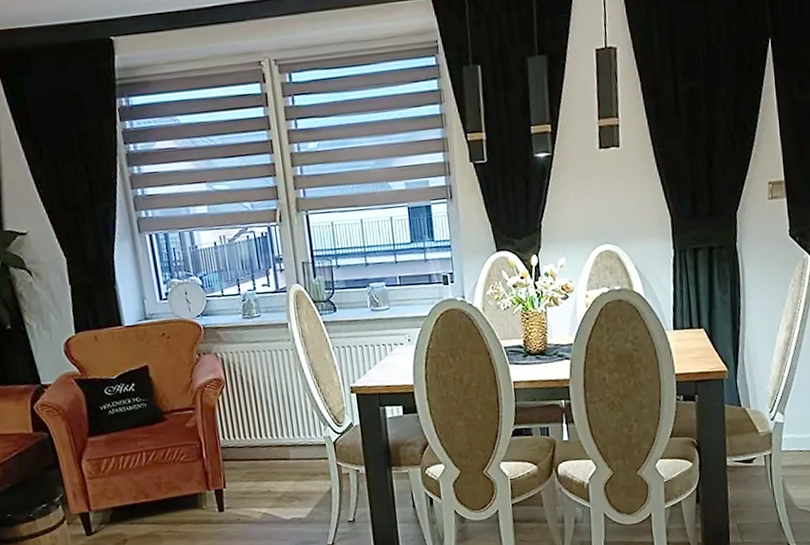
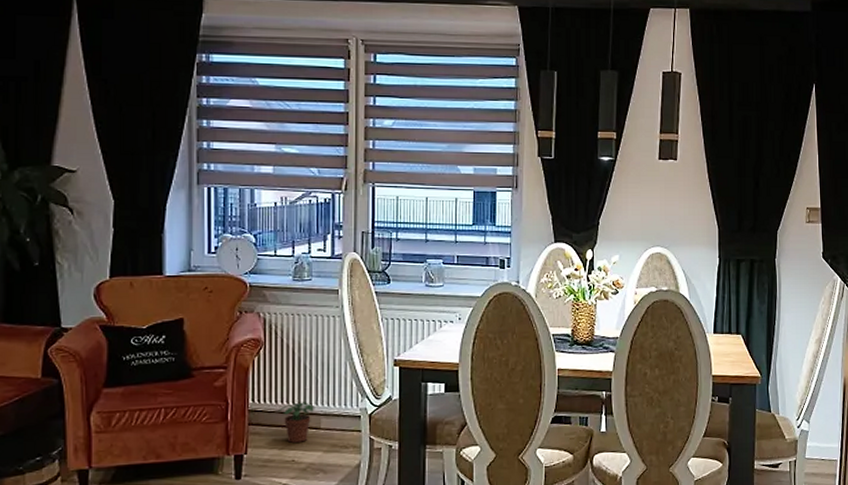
potted plant: none [247,435,282,475] -> present [277,402,315,443]

